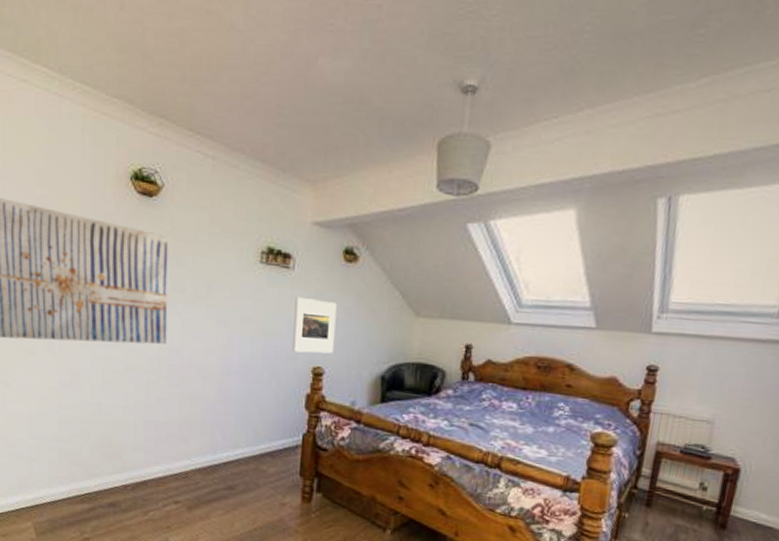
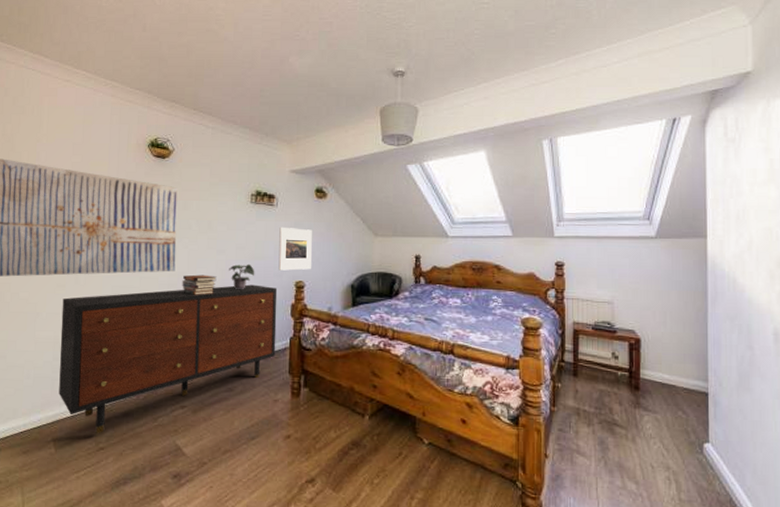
dresser: none [34,366,290,523] -> present [59,284,278,434]
book stack: none [175,349,217,376] -> present [182,274,217,295]
potted plant: none [231,341,264,373] -> present [229,264,255,290]

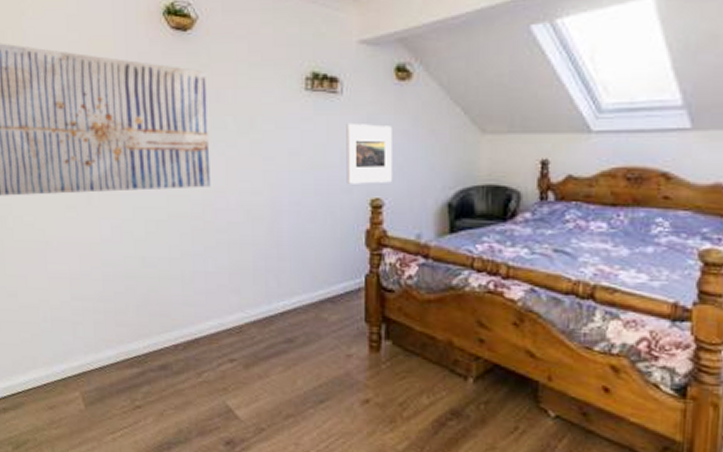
dresser: present [59,284,278,434] -> none [74,203,347,390]
book stack: present [182,274,217,295] -> none [220,191,265,218]
potted plant: present [229,264,255,290] -> none [280,175,316,211]

